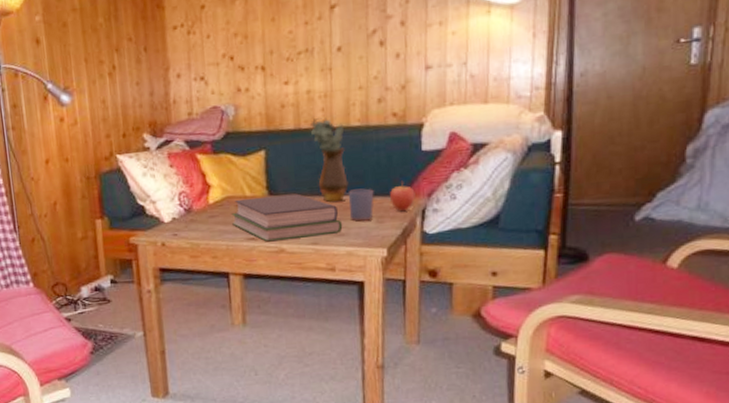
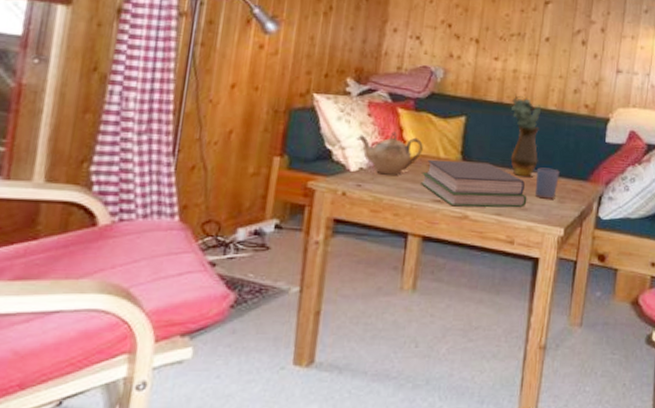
teapot: none [163,178,228,221] -> present [356,132,423,175]
fruit: present [390,180,416,212] -> none [573,166,595,196]

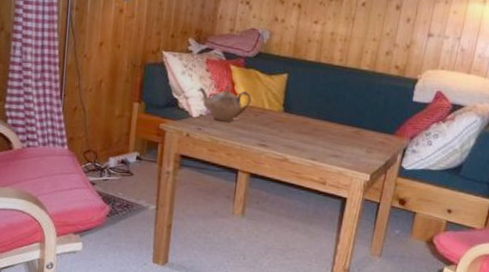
book: present [421,159,527,207] -> none [249,110,339,154]
vase: present [510,93,542,177] -> none [325,54,356,128]
mug: present [534,167,560,199] -> none [345,121,369,149]

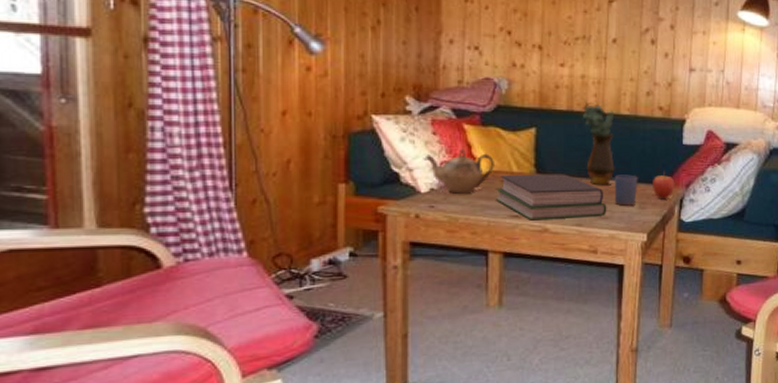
book: none [249,110,339,154] -> present [496,174,607,221]
vase: none [325,54,356,128] -> present [583,100,615,186]
mug: none [345,121,369,149] -> present [614,174,638,206]
fruit: none [380,122,401,147] -> present [653,170,675,200]

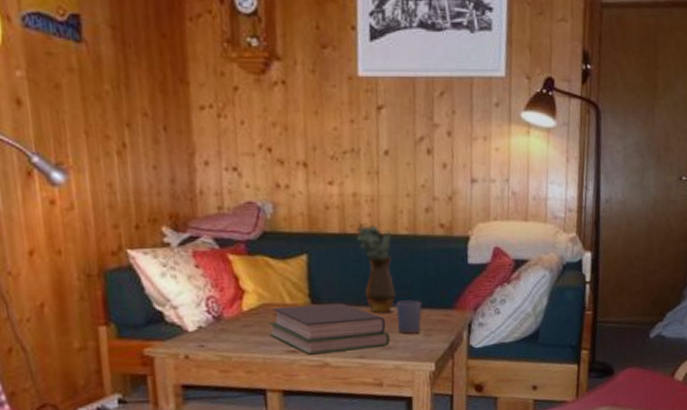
teapot: present [423,149,494,194] -> none [187,282,265,331]
fruit: present [653,170,675,200] -> none [438,293,462,325]

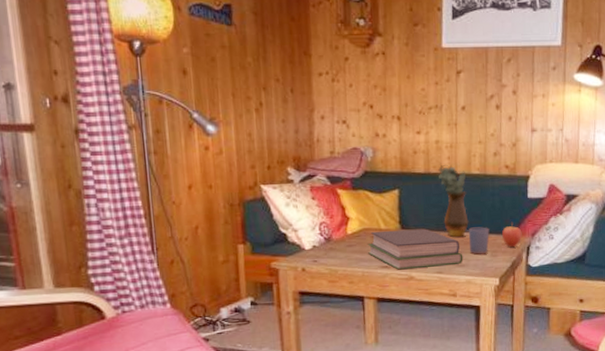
fruit: none [438,293,462,325] -> present [502,222,522,248]

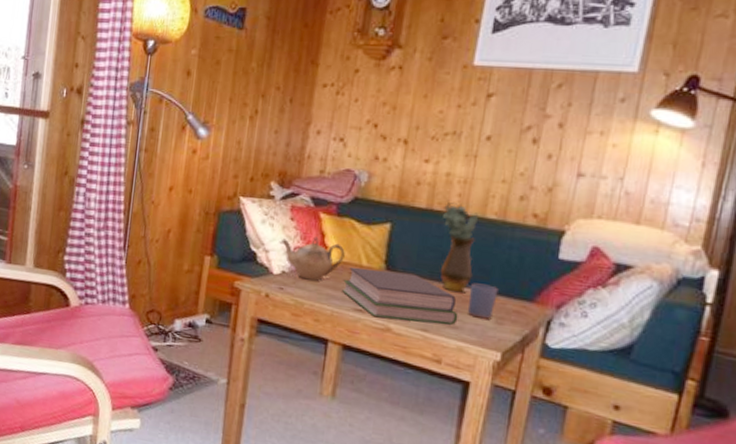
teapot: none [305,211,365,249] -> present [279,237,345,281]
fruit: present [502,222,522,248] -> none [514,285,543,318]

